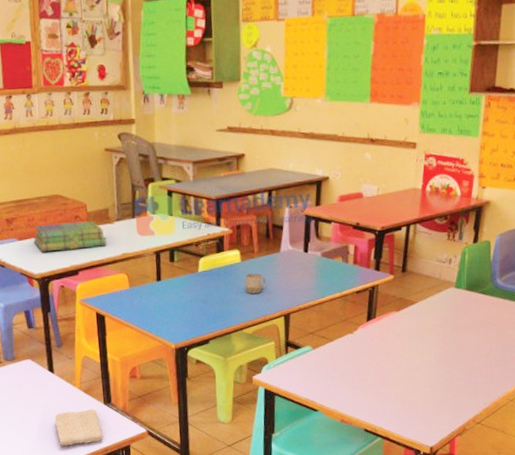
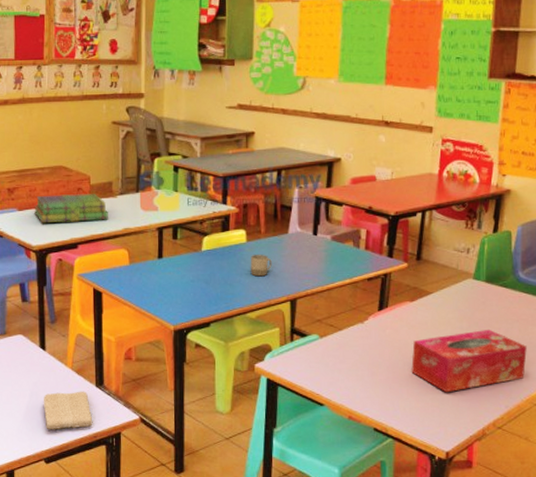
tissue box: none [398,334,504,394] -> present [411,330,527,393]

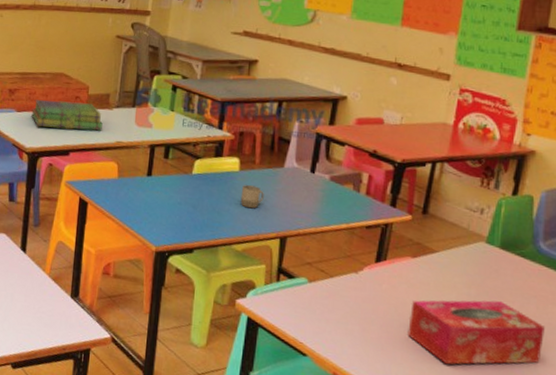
washcloth: present [43,391,93,429] -> none [16,297,64,338]

